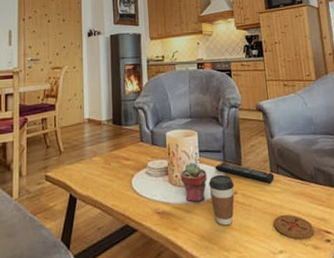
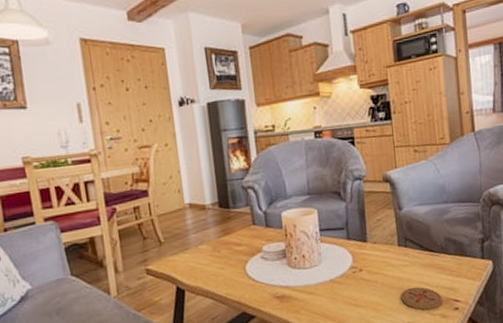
potted succulent: present [180,162,207,202] -> none [299,242,330,284]
coffee cup: present [209,174,235,226] -> none [331,252,360,304]
remote control: present [214,162,275,184] -> none [337,239,403,258]

